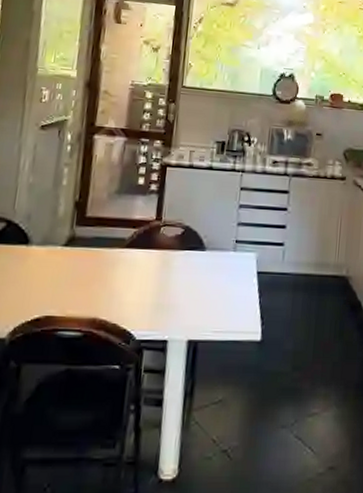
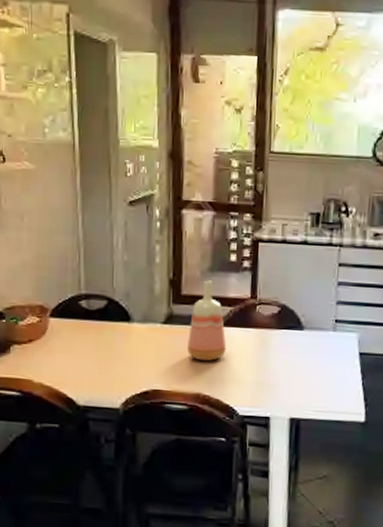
vase: none [87,202,128,283] -> present [187,280,227,361]

